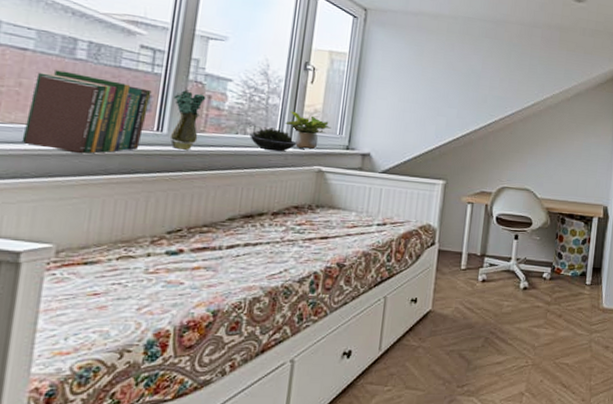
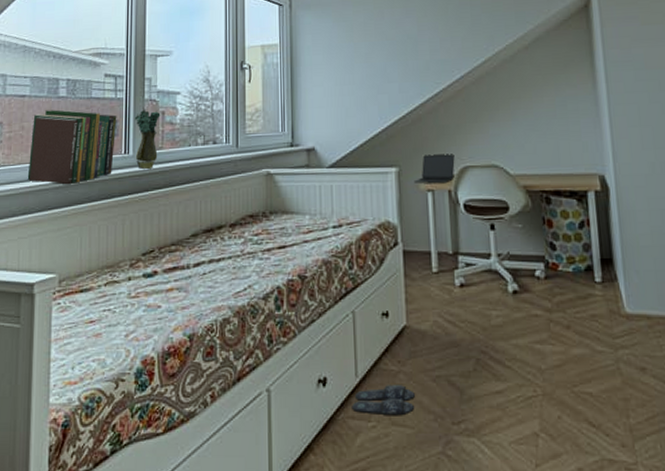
succulent plant: present [249,126,297,152] -> none [201,133,244,159]
potted plant: present [285,111,331,150] -> none [230,114,273,152]
slippers: none [371,357,430,382] -> present [352,385,415,416]
laptop: none [457,173,496,199] -> present [414,154,455,184]

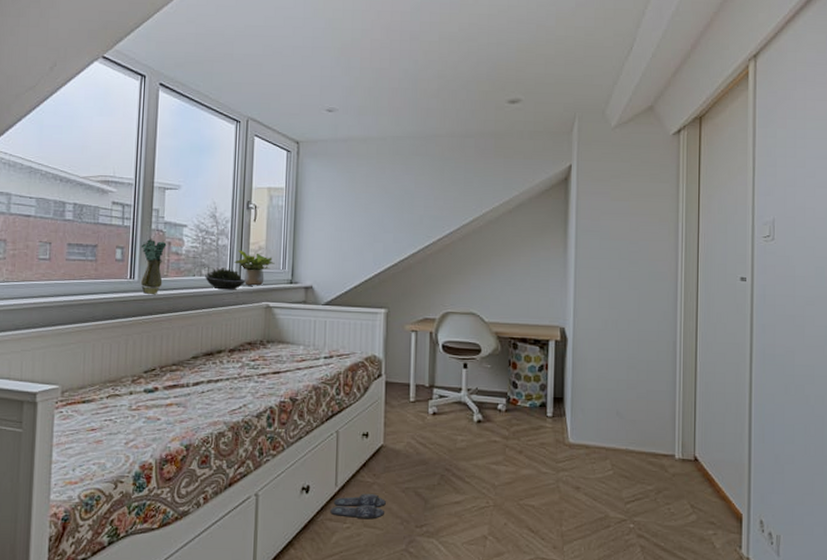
books: present [27,110,117,184] -> none [31,231,124,303]
succulent plant: none [201,133,244,159] -> present [205,266,246,290]
potted plant: none [230,114,273,152] -> present [234,250,275,286]
laptop: present [414,154,455,184] -> none [400,299,438,326]

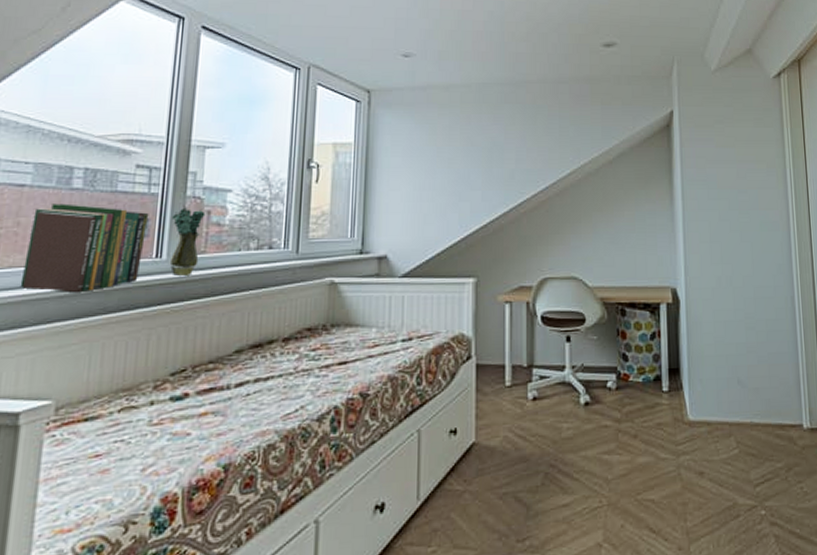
books: none [31,231,124,303] -> present [20,203,149,292]
succulent plant: present [205,266,246,290] -> none [253,237,305,266]
potted plant: present [234,250,275,286] -> none [291,216,341,259]
slippers: present [330,494,386,520] -> none [411,505,480,539]

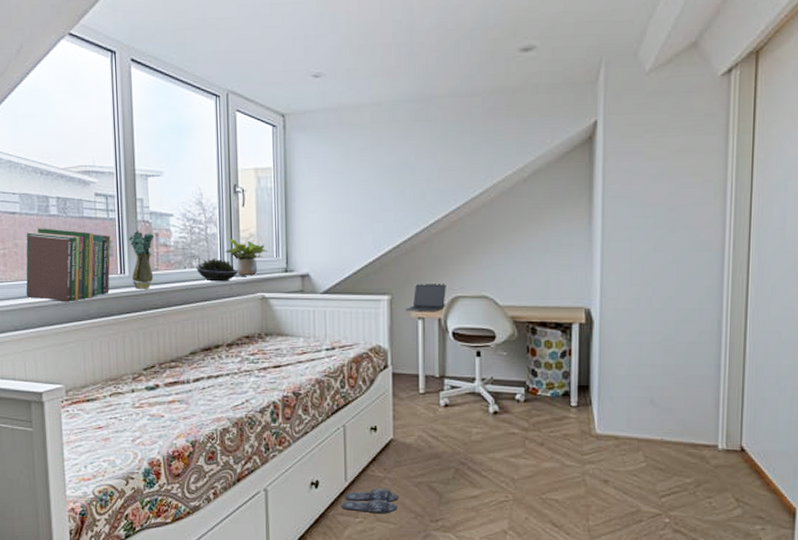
succulent plant: none [253,237,305,266] -> present [196,257,239,282]
potted plant: none [291,216,341,259] -> present [225,238,268,276]
slippers: none [411,505,480,539] -> present [341,488,398,514]
laptop: none [492,265,535,296] -> present [406,284,446,312]

